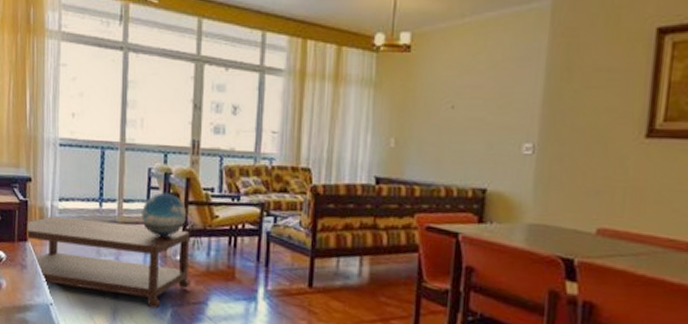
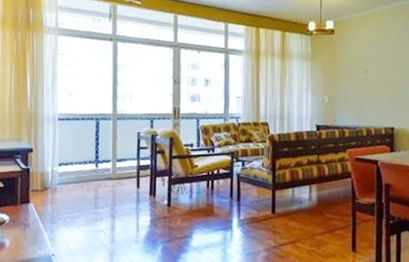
coffee table: present [26,216,191,309] -> none [28,179,177,246]
decorative sphere: present [142,192,186,237] -> none [133,151,171,187]

